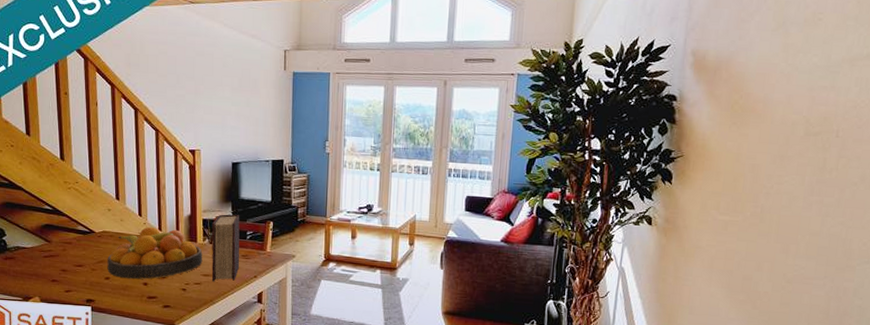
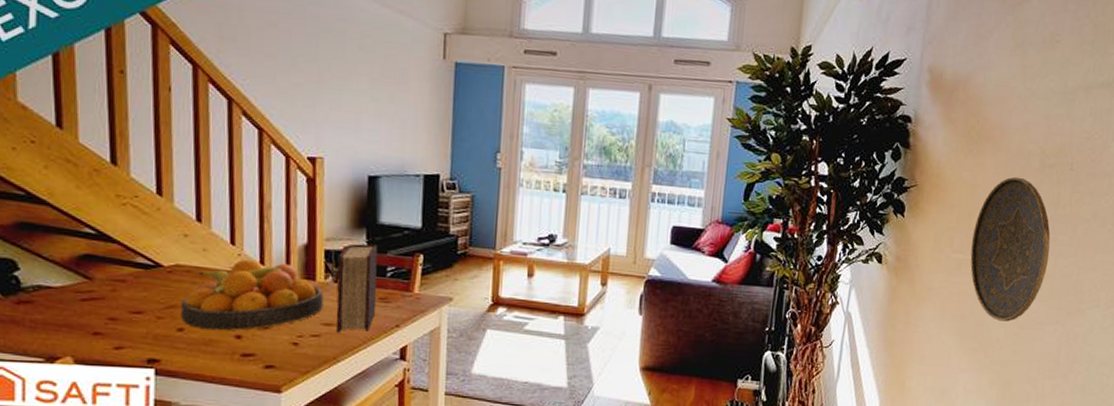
decorative plate: none [736,145,817,277] -> present [970,176,1051,322]

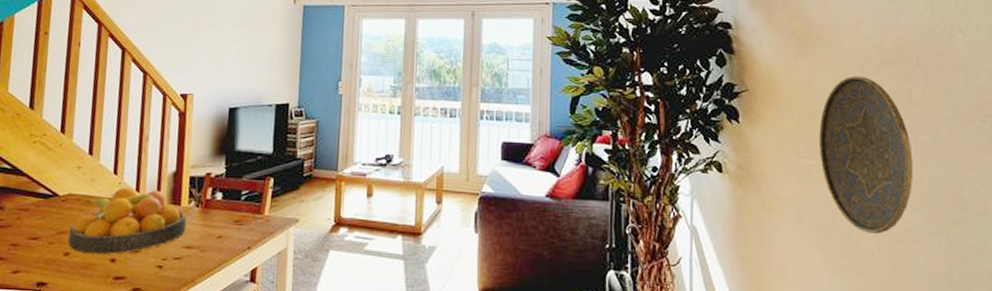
diary: present [336,243,378,333] -> none [196,170,235,256]

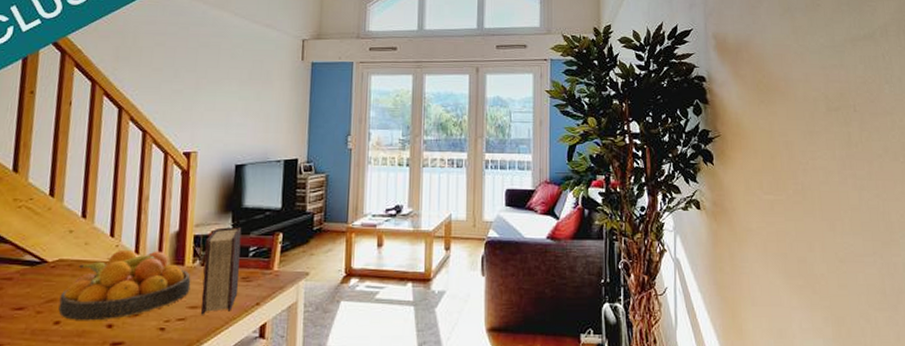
diary: none [196,170,235,256] -> present [201,227,242,315]
decorative plate: present [819,75,914,234] -> none [779,121,854,256]

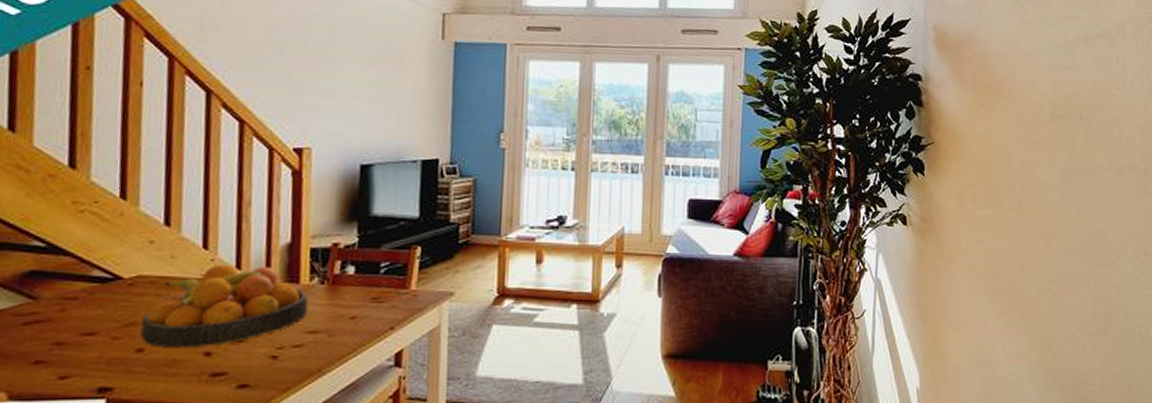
diary: present [201,227,242,315] -> none [322,239,371,341]

